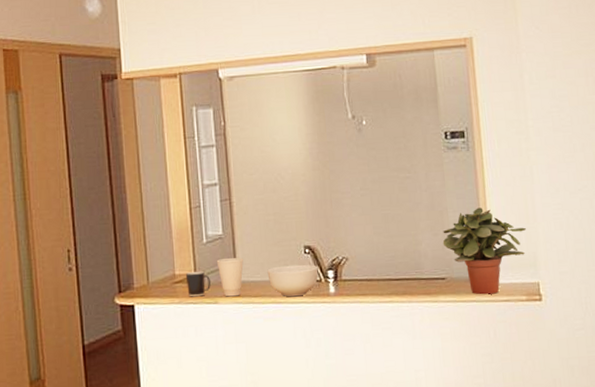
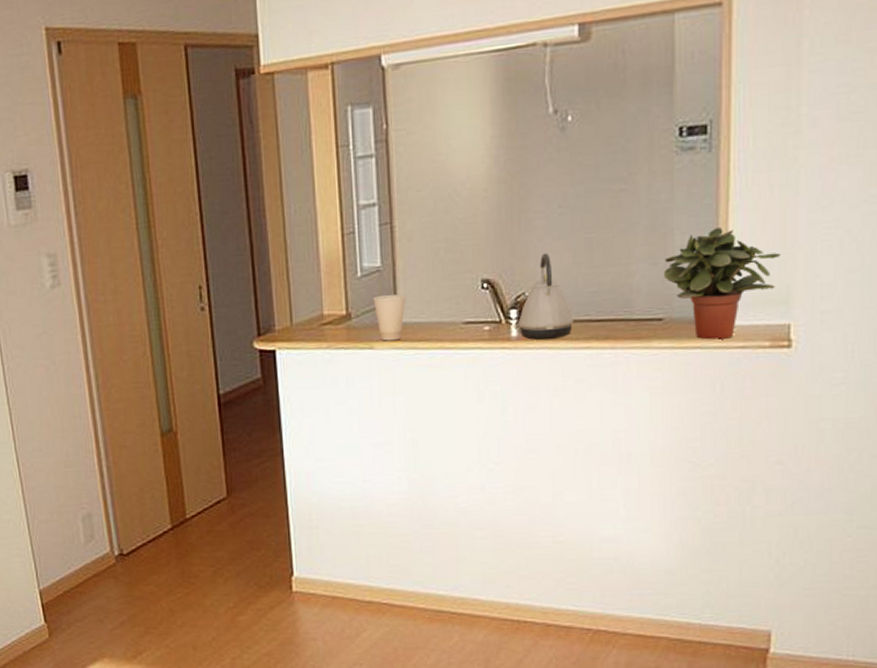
mug: present [185,271,211,297] -> none [335,310,365,342]
bowl: present [267,264,318,297] -> none [434,302,498,342]
kettle: none [335,225,379,296] -> present [518,253,574,341]

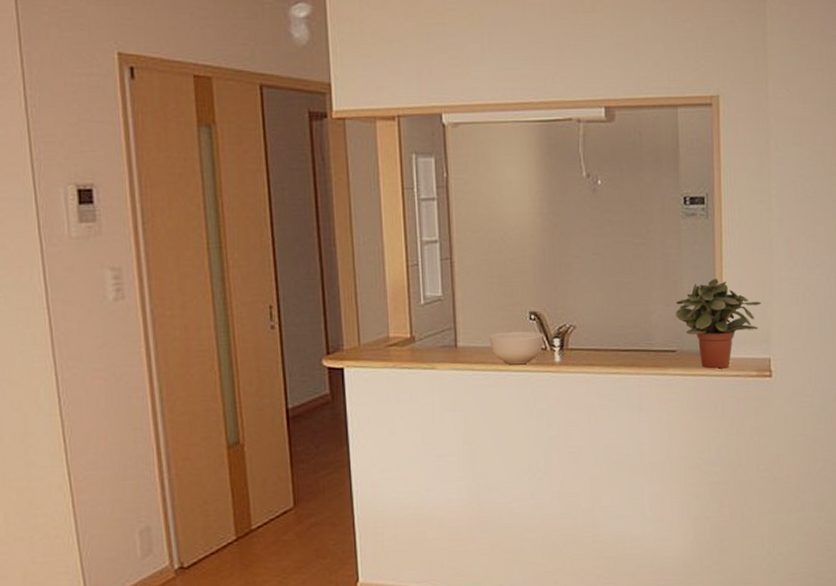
cup: present [373,294,406,341] -> none [434,321,464,363]
bowl: none [434,302,498,342] -> present [489,331,544,365]
kettle: present [518,253,574,341] -> none [561,292,607,366]

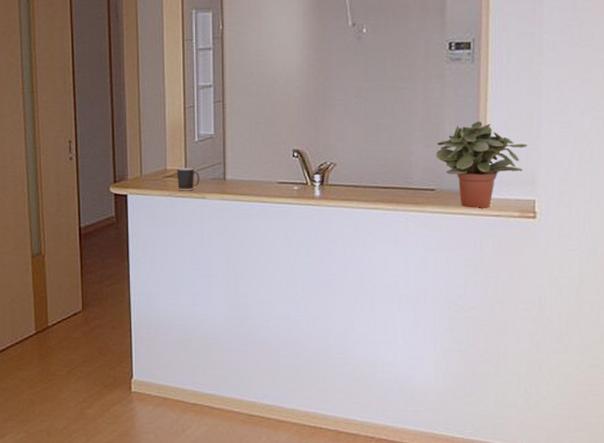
mug: none [400,334,428,362] -> present [176,167,199,191]
bowl: present [489,331,544,365] -> none [255,167,305,197]

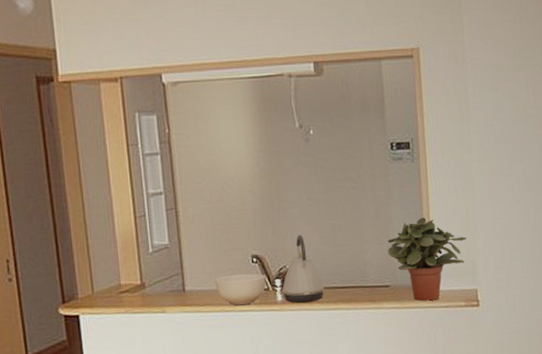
mug: present [176,167,199,191] -> none [131,280,158,307]
bowl: none [255,167,305,197] -> present [215,273,266,306]
kettle: none [321,132,365,201] -> present [282,234,325,304]

